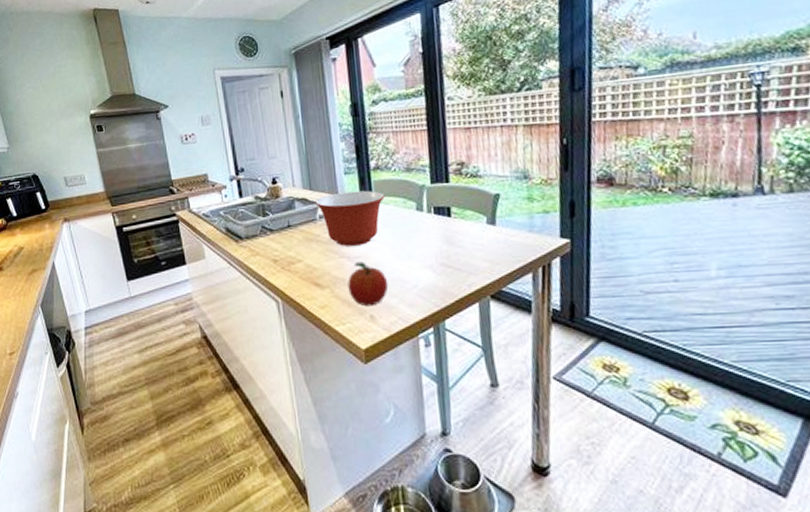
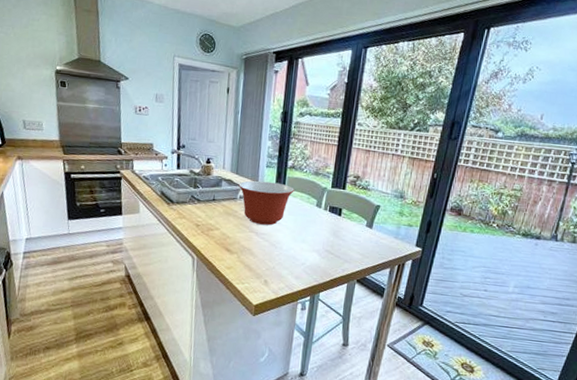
fruit: present [348,261,389,307] -> none [251,237,284,274]

